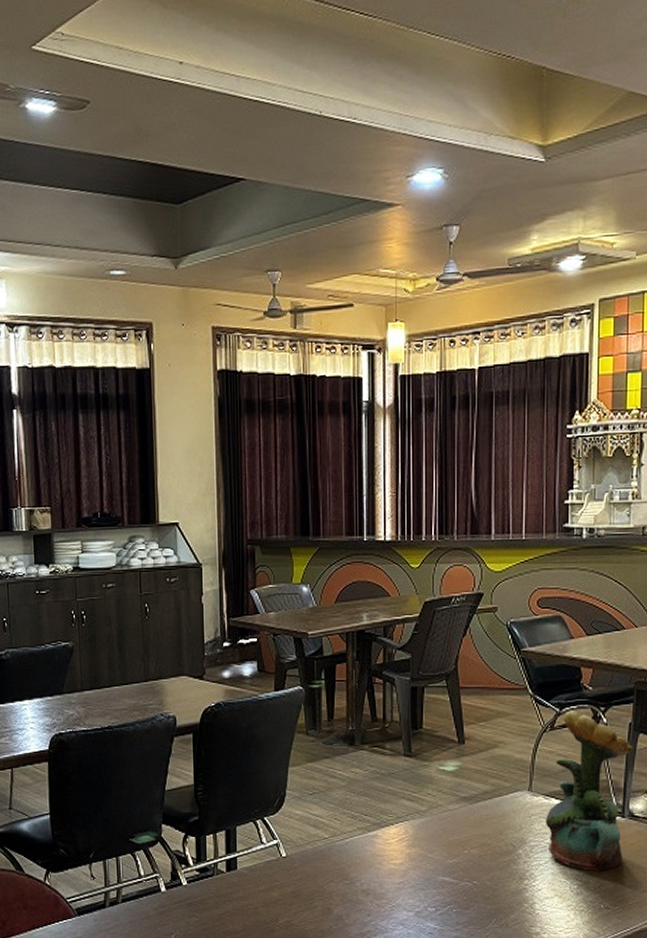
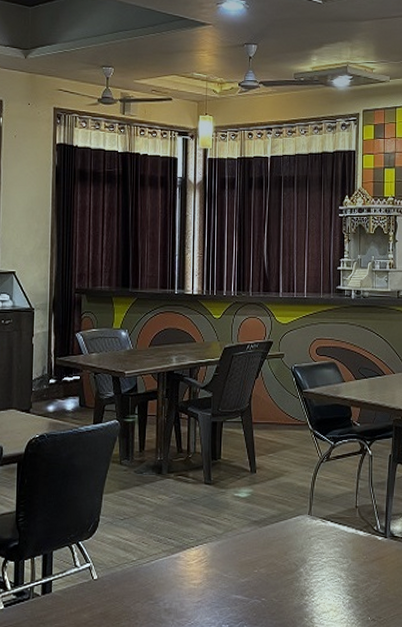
potted flower: present [545,710,633,871] -> none [322,444,393,586]

